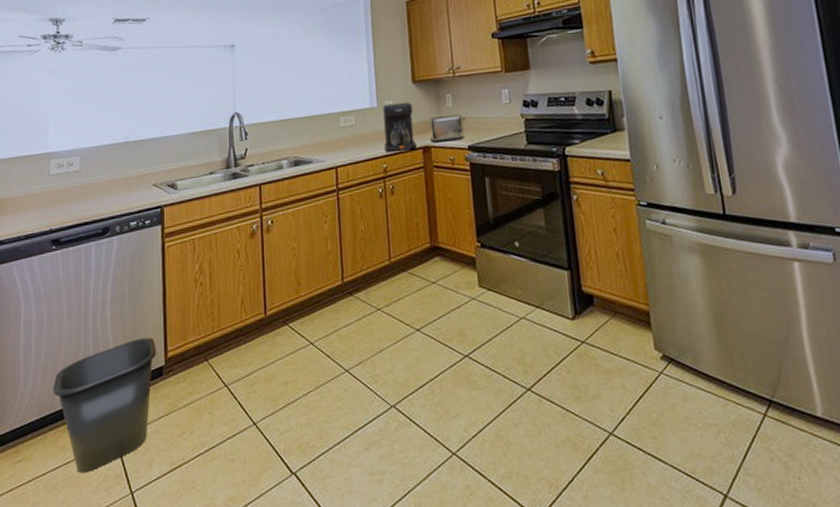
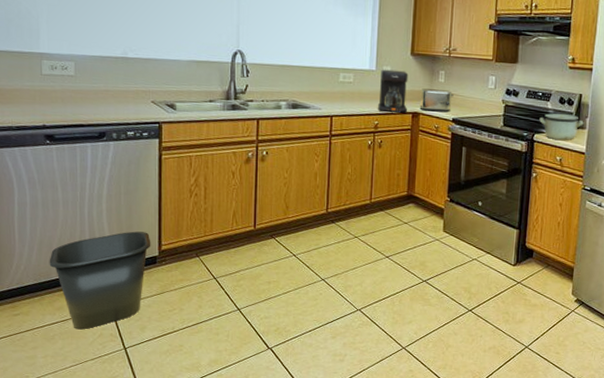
saucepan: none [567,116,621,150] -> present [539,113,584,140]

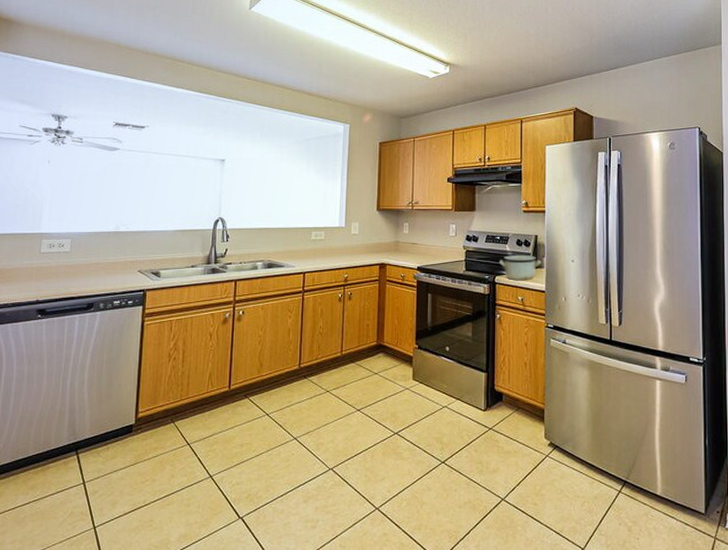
waste bin: present [49,231,151,330] -> none [27,400,129,509]
coffee maker: present [378,69,409,113] -> none [348,225,376,265]
toaster: present [419,88,454,113] -> none [386,241,418,262]

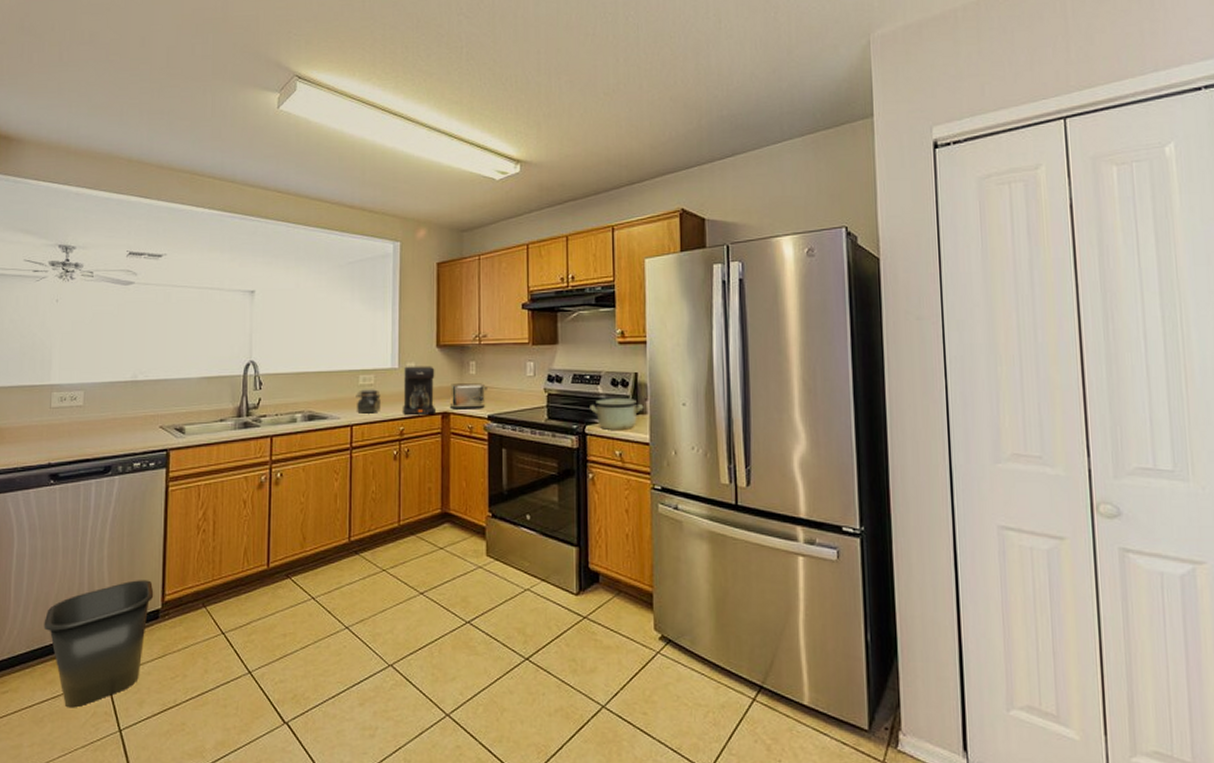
waste bin: none [27,400,129,509] -> present [43,580,154,708]
jar: none [308,243,329,263] -> present [356,389,381,413]
coffee maker: none [348,225,376,265] -> present [403,366,437,414]
toaster: none [386,241,418,262] -> present [449,383,487,410]

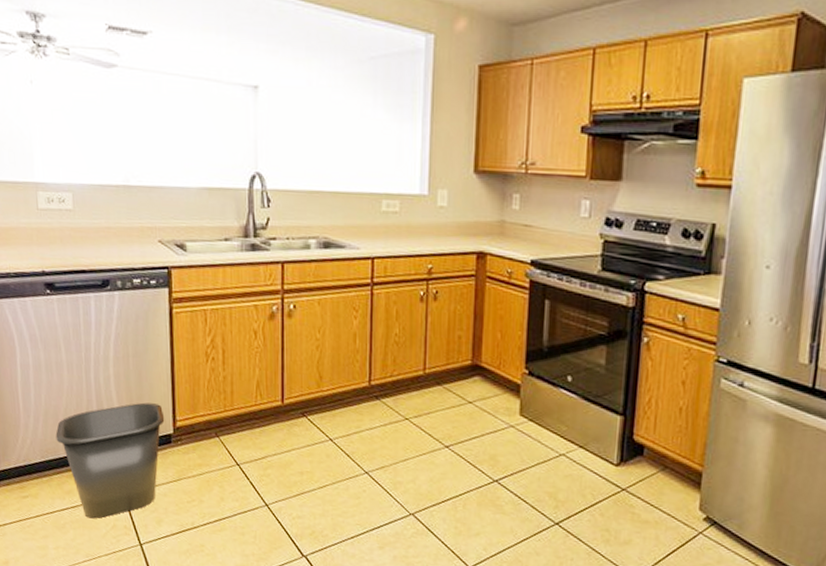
jar: present [356,389,381,413] -> none [378,217,407,246]
coffee maker: present [403,366,437,414] -> none [432,193,471,253]
toaster: present [449,383,487,410] -> none [486,219,532,252]
saucepan: present [590,397,644,430] -> none [653,252,718,291]

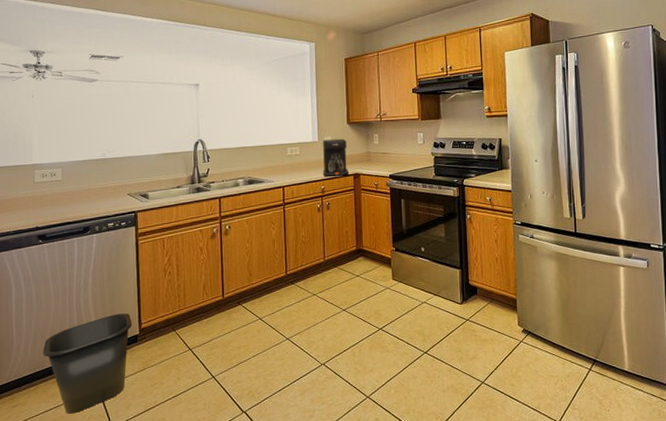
coffee maker: none [432,193,471,253] -> present [323,138,350,177]

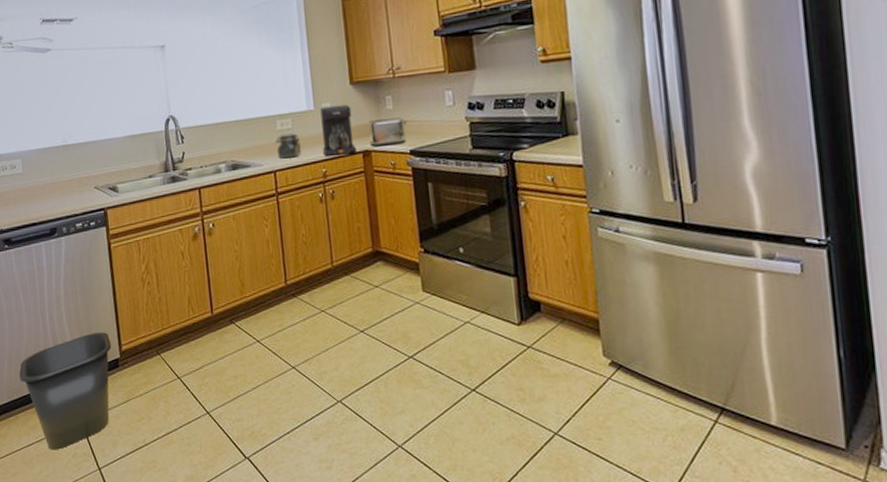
jar: none [285,158,306,177] -> present [275,133,301,159]
toaster: none [359,151,388,171] -> present [368,117,407,147]

